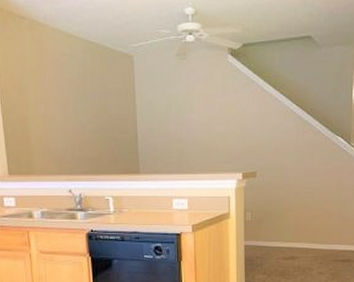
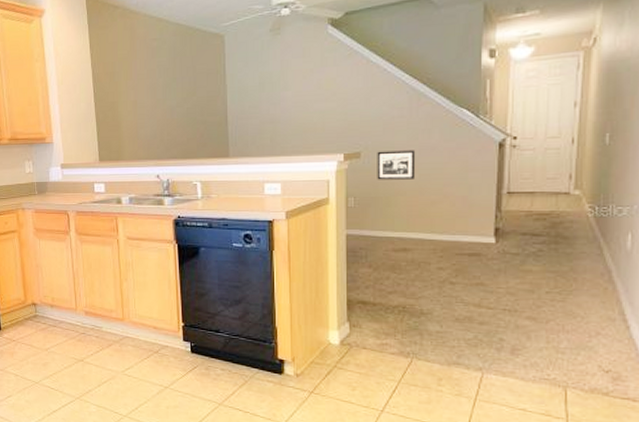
picture frame: none [270,171,301,197] -> present [377,150,416,180]

